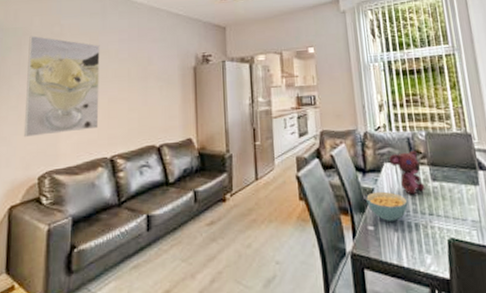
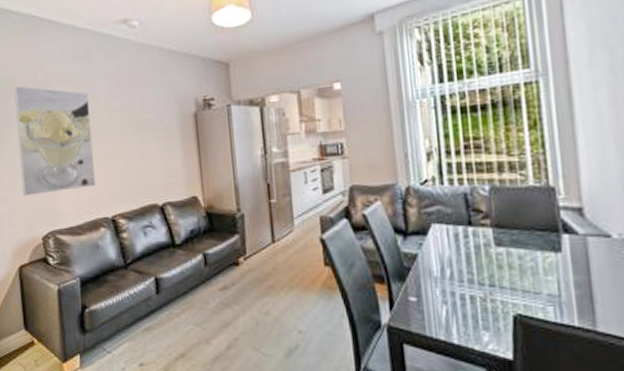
cereal bowl: present [366,191,408,221] -> none [407,257,462,292]
teddy bear: present [389,150,425,195] -> none [438,208,486,263]

